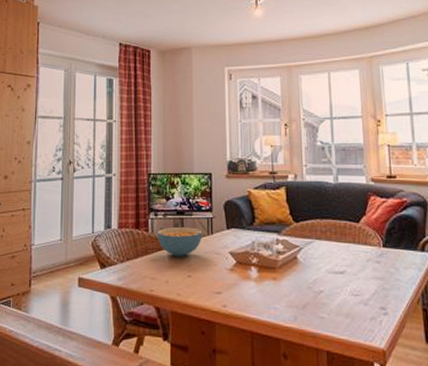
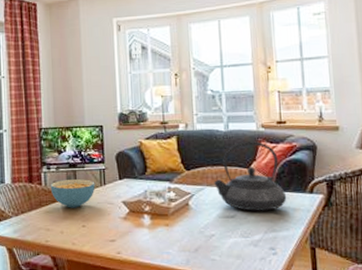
teapot: none [323,195,398,268] -> present [214,141,287,211]

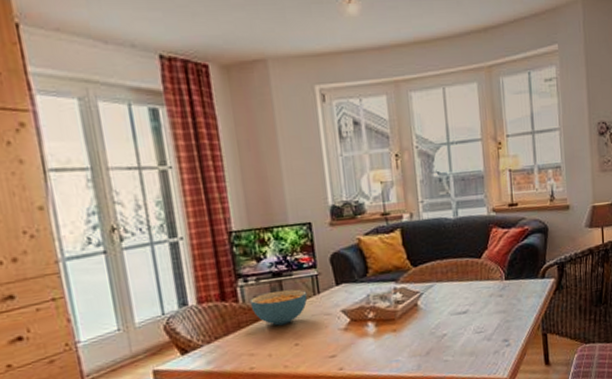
teapot: present [214,141,287,211] -> none [444,227,520,304]

